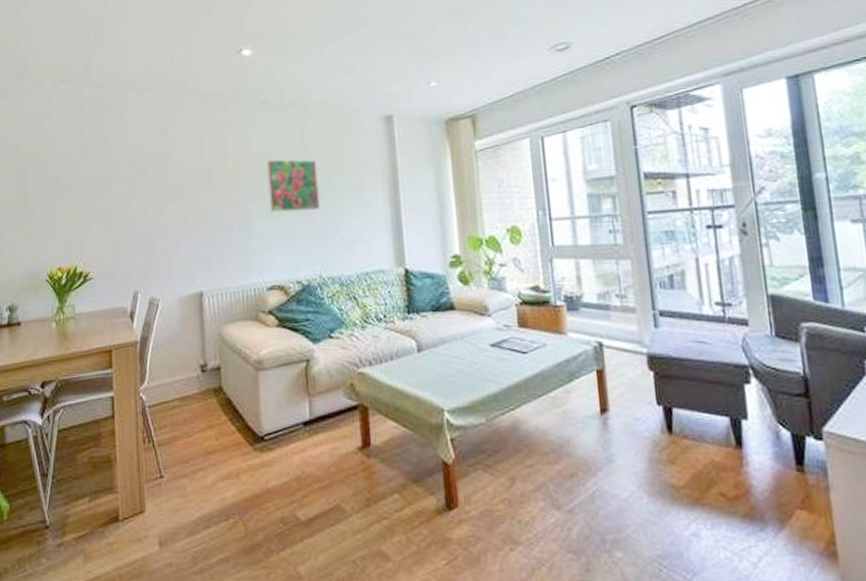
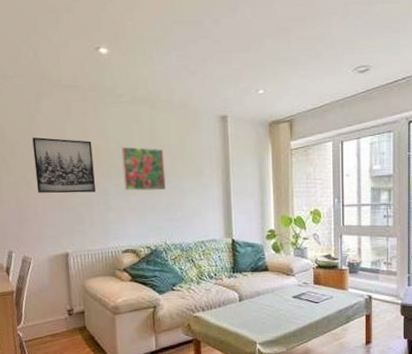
wall art: none [165,154,236,220] -> present [32,137,95,194]

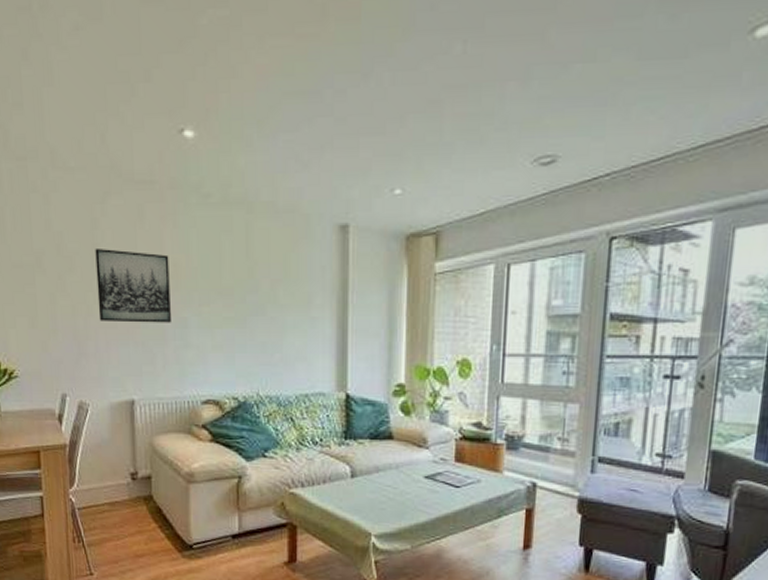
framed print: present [121,146,166,192] -> none [205,263,263,324]

